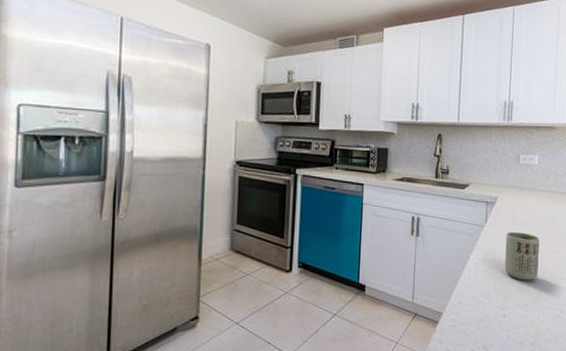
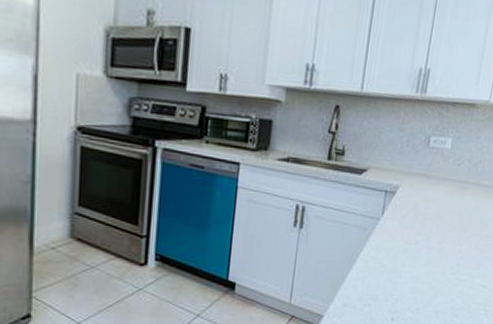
cup: present [504,231,540,281] -> none [398,226,442,282]

